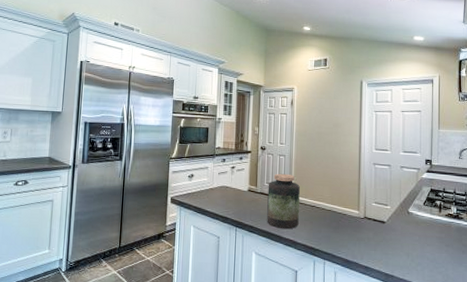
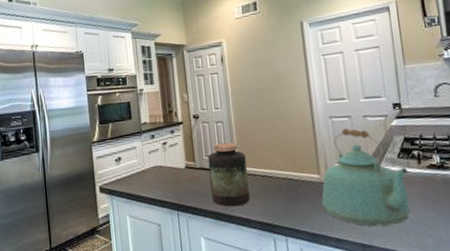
kettle: none [358,174,430,261] -> present [322,128,411,227]

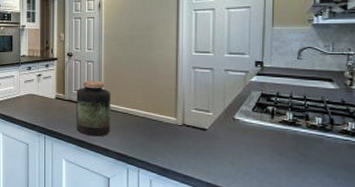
kettle: present [322,128,411,227] -> none [175,79,261,170]

